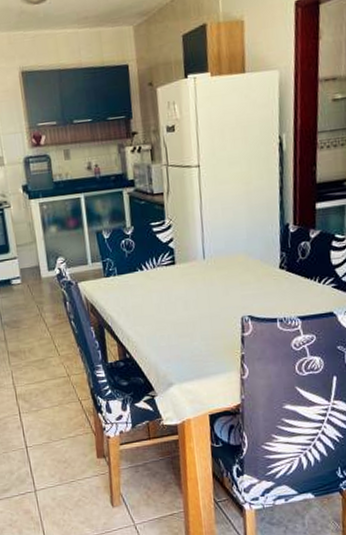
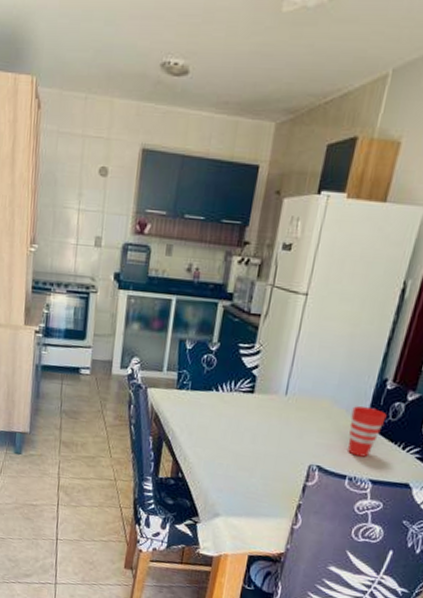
cup: none [265,252,297,299] -> present [348,406,387,457]

